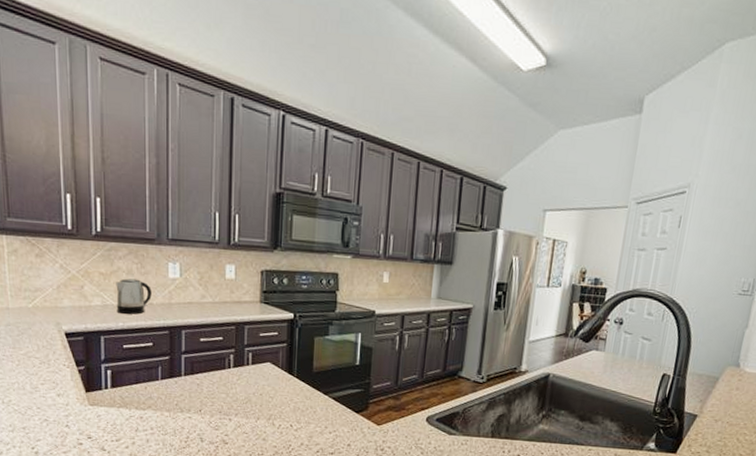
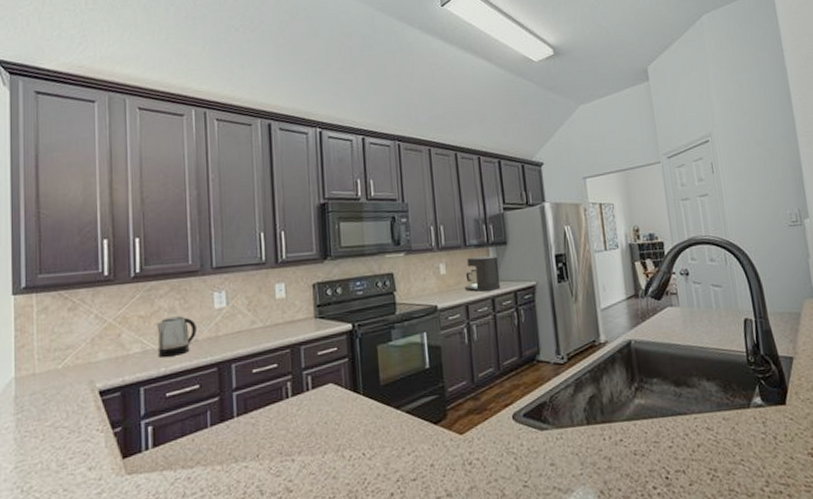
coffee maker: none [403,271,441,307] -> present [464,255,501,292]

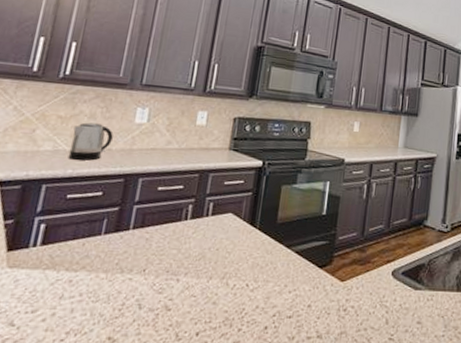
coffee maker: present [464,255,501,292] -> none [372,121,408,156]

